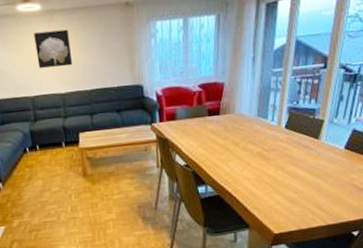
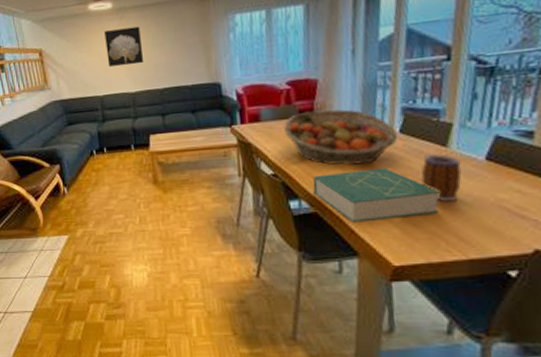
fruit basket: none [195,109,284,156] -> present [284,109,398,165]
book: none [217,157,312,202] -> present [312,167,441,223]
mug: none [298,144,327,182] -> present [420,153,462,201]

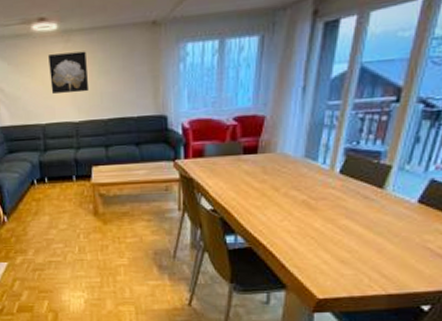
fruit basket: present [284,109,398,165] -> none [227,147,338,203]
book: present [312,167,441,223] -> none [250,207,371,258]
mug: present [420,153,462,201] -> none [354,194,394,241]

